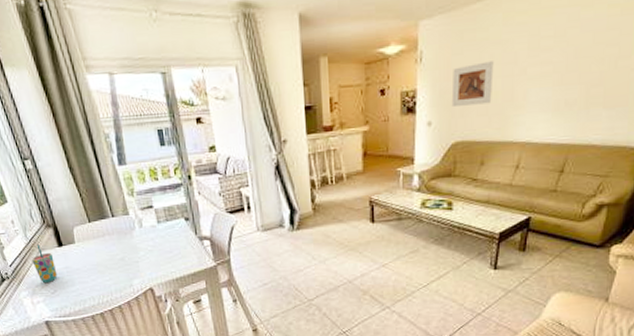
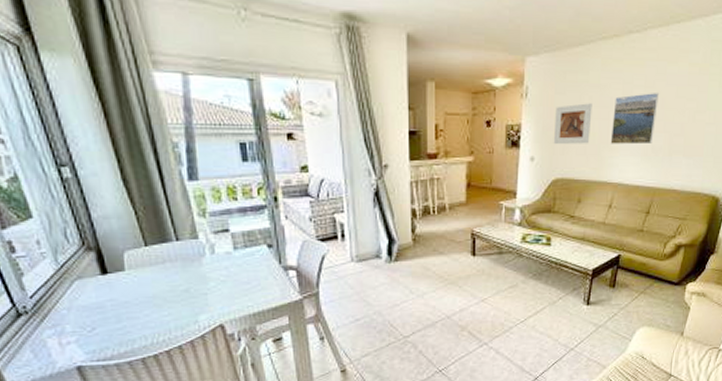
cup: present [32,245,58,282] -> none [63,271,98,318]
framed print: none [515,42,571,102] -> present [610,93,659,145]

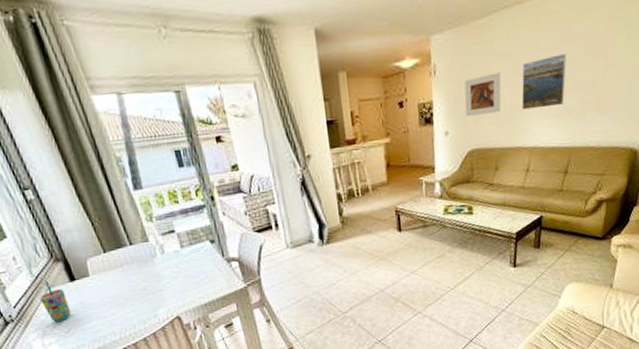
cup: none [63,271,98,318] -> present [40,281,72,322]

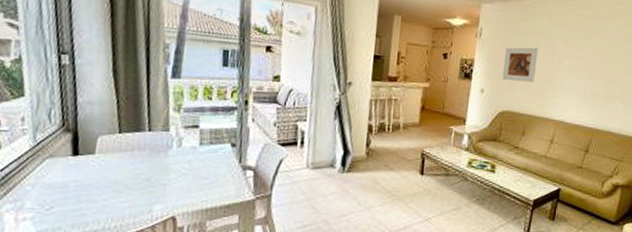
cup: present [40,281,72,322] -> none [32,149,63,196]
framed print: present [521,54,567,110] -> none [553,44,597,88]

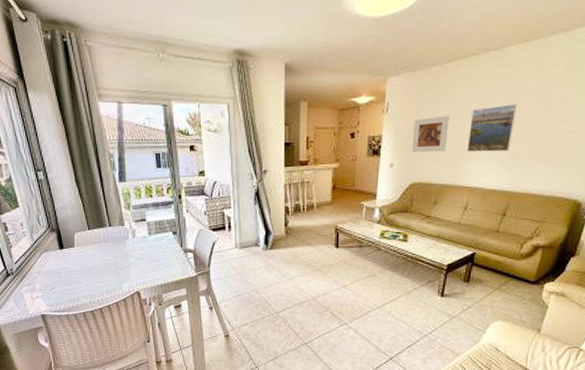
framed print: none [553,44,597,88] -> present [467,104,517,152]

